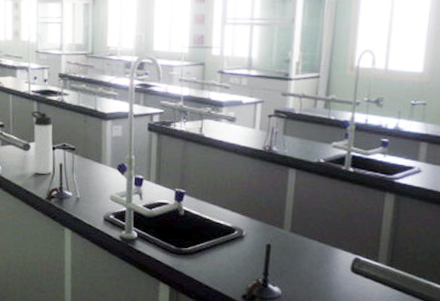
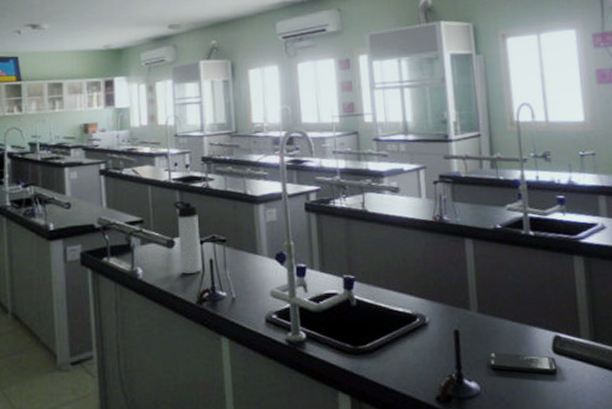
smartphone: none [292,265,353,288] -> present [488,352,558,374]

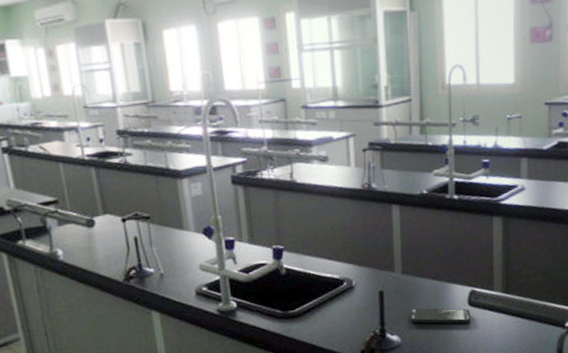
thermos bottle: present [173,200,202,275] -> none [89,178,127,254]

